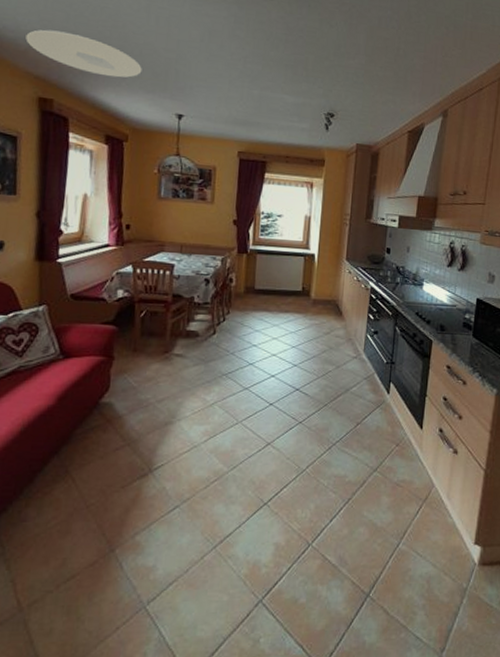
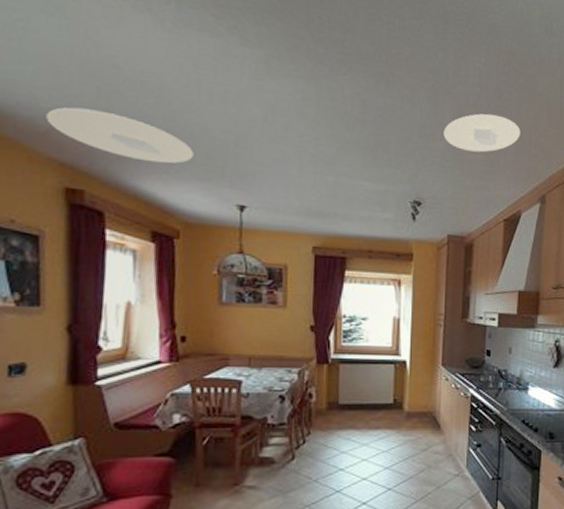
recessed light: none [357,35,428,70] -> present [443,113,521,153]

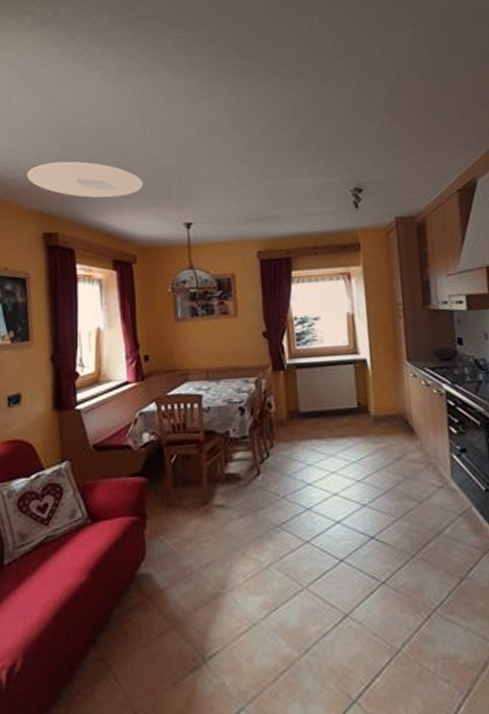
recessed light: present [443,113,521,153] -> none [377,82,464,127]

